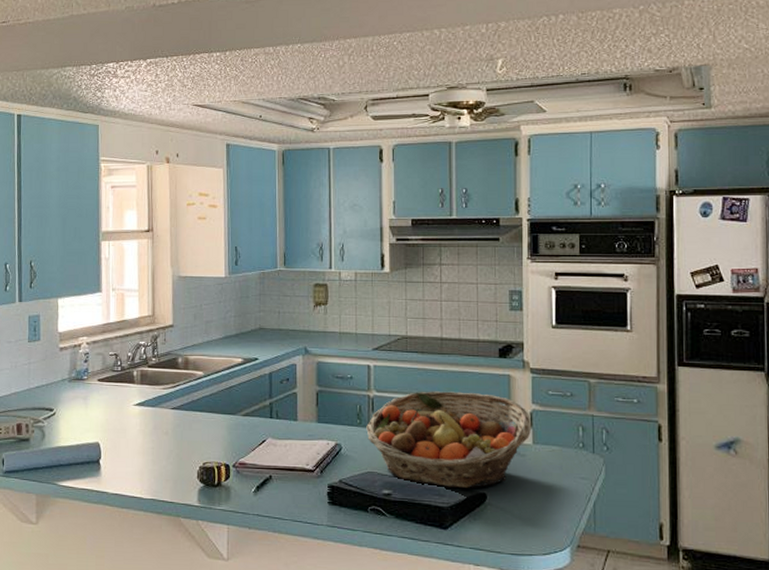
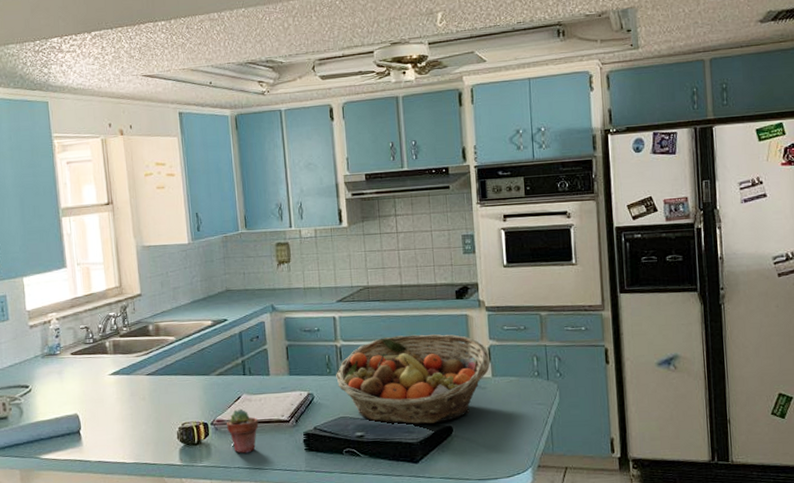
potted succulent: none [248,453,282,501] -> present [226,408,259,454]

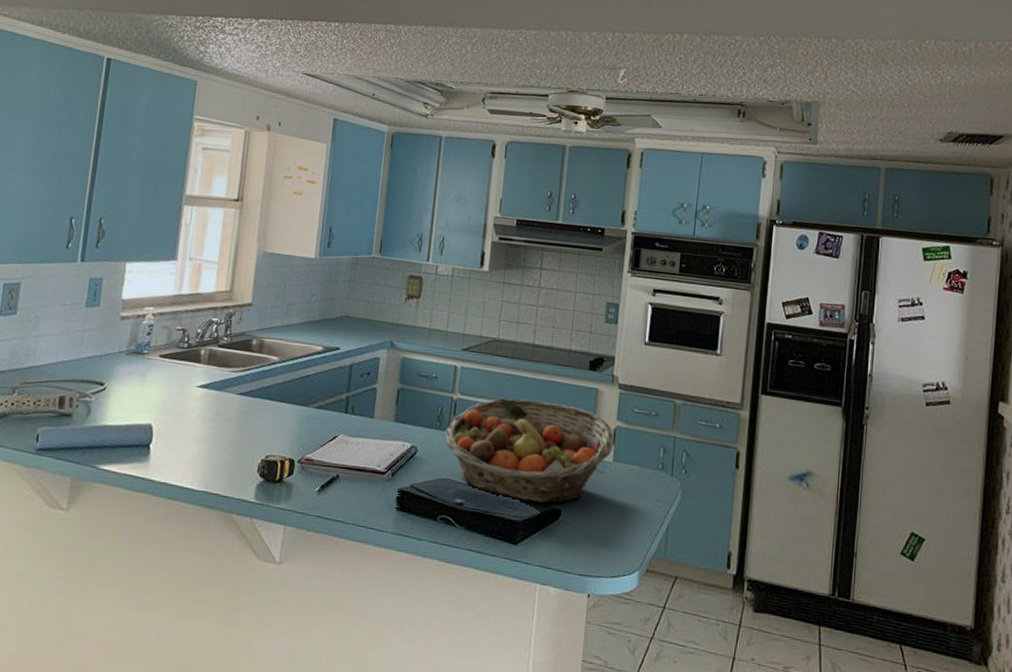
potted succulent: present [226,408,259,454] -> none [314,450,352,502]

